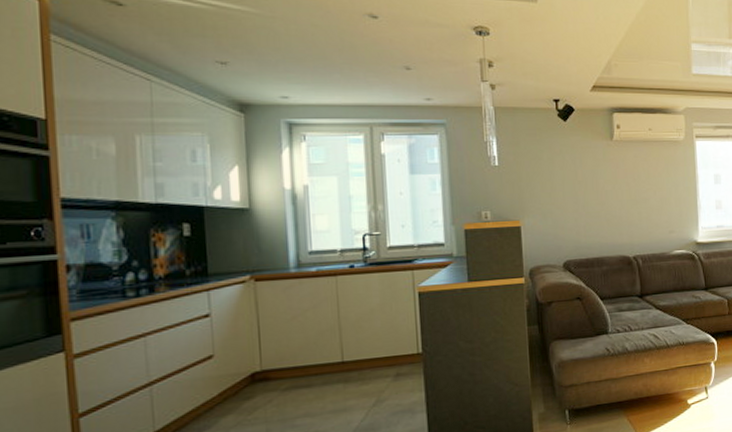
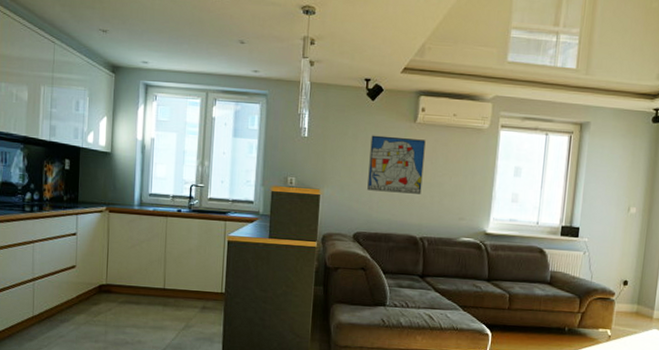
wall art: none [568,156,628,215] -> present [367,135,426,194]

